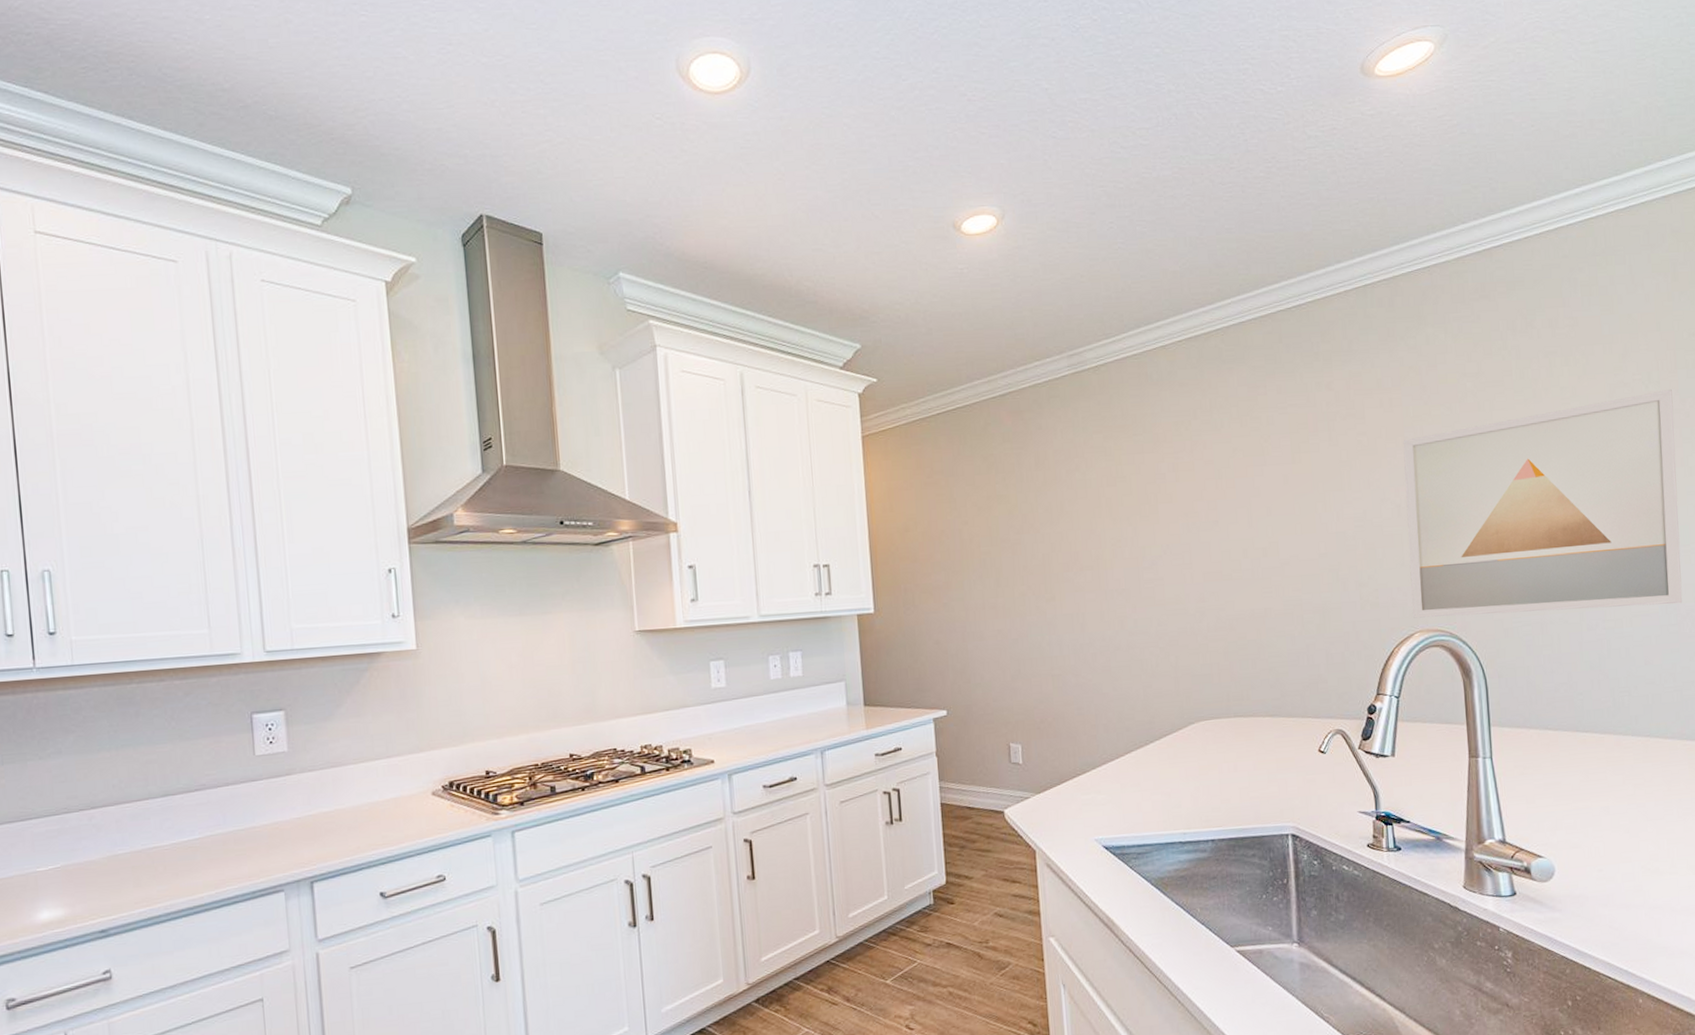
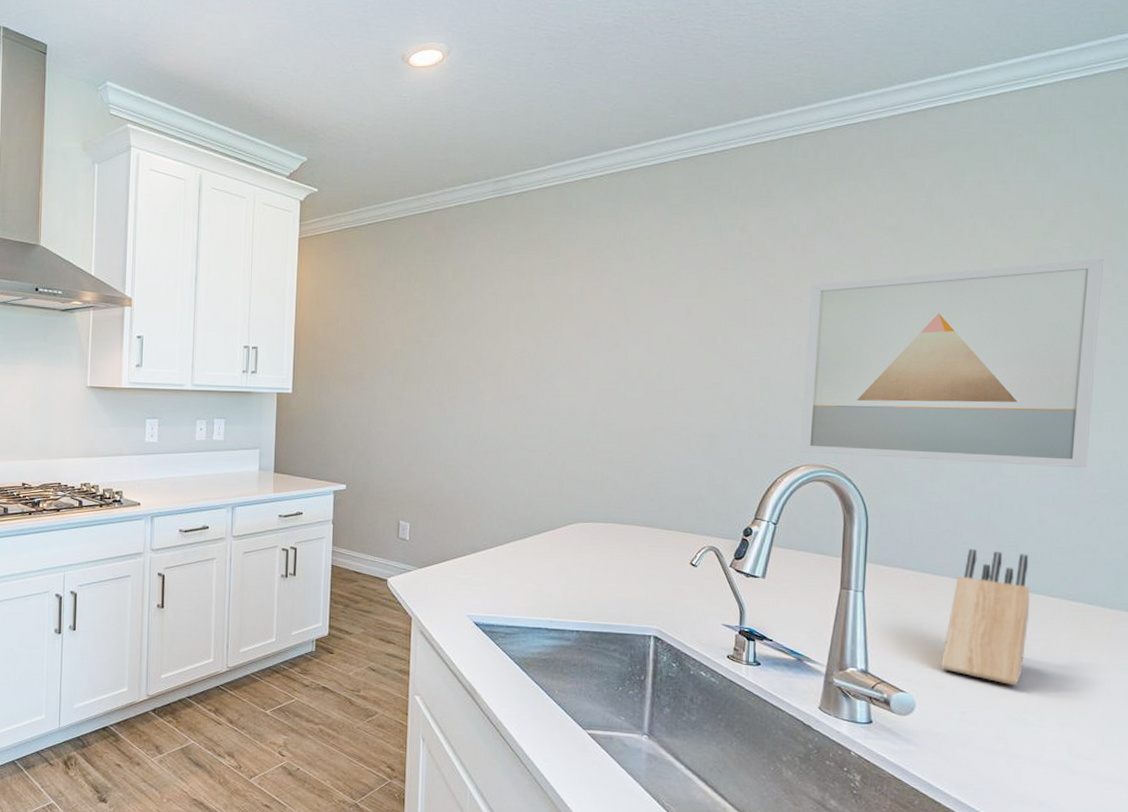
knife block: none [1573,698,1650,836] -> present [941,548,1031,686]

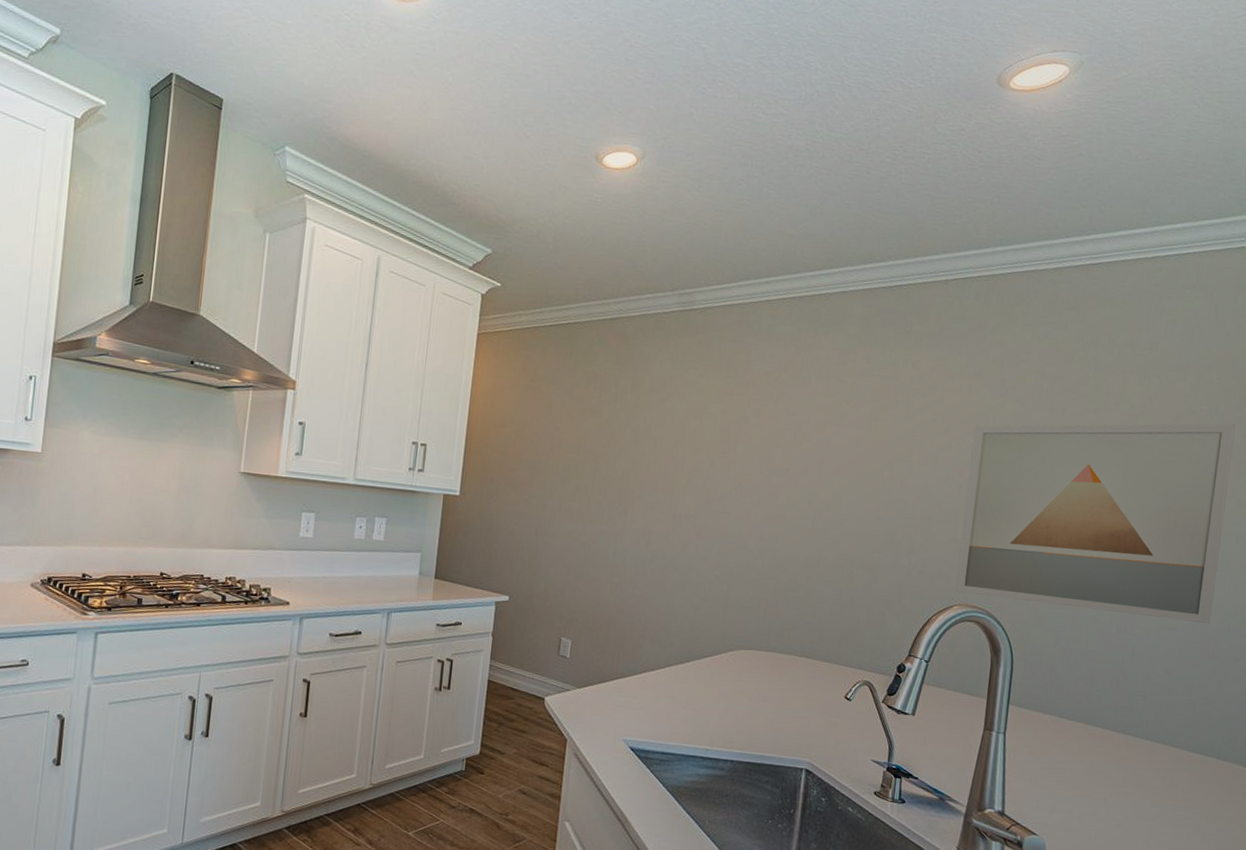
knife block: present [941,548,1031,686] -> none [1071,696,1155,833]

